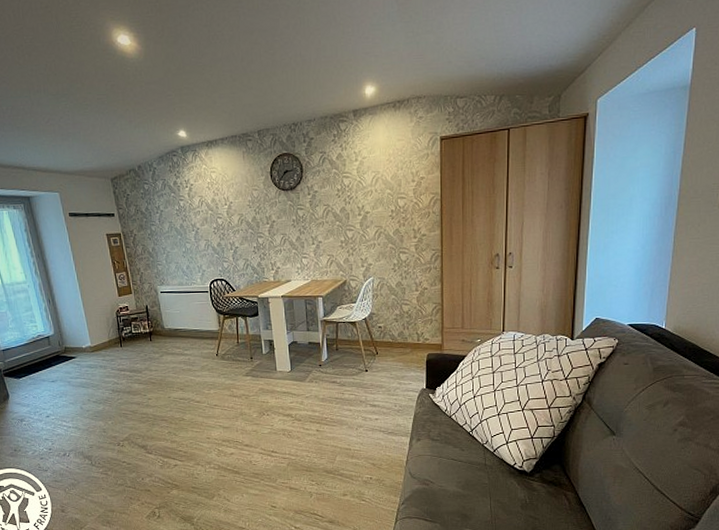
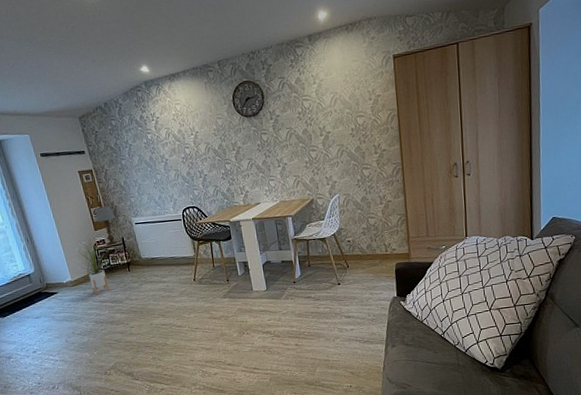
house plant: none [100,308,130,363] -> present [78,242,110,295]
table lamp: none [120,271,140,313] -> present [95,205,116,246]

